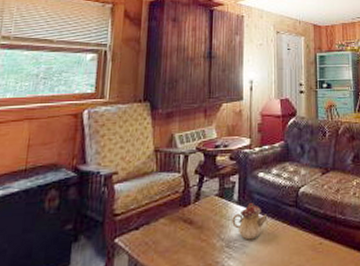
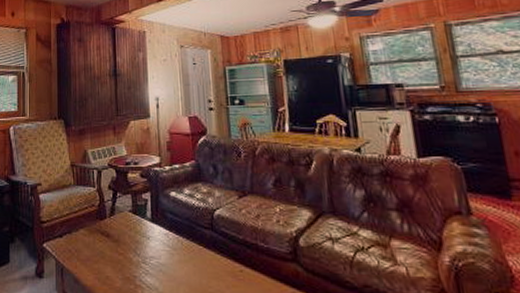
teapot: present [232,203,268,240] -> none [147,222,183,259]

